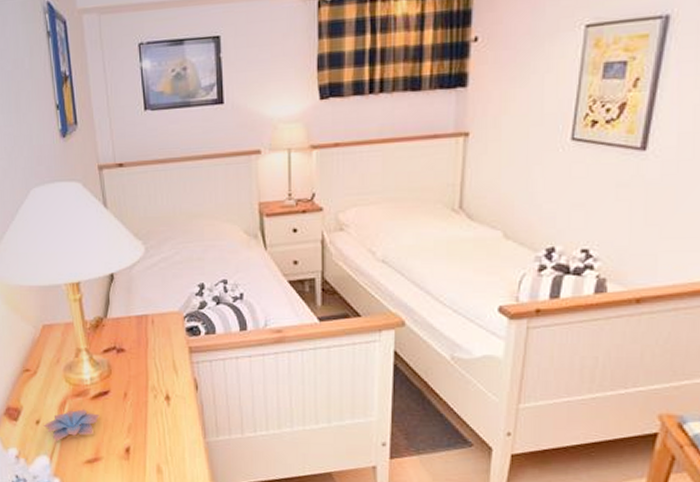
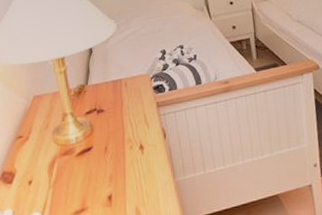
flower: present [43,409,99,441] -> none [35,166,84,198]

